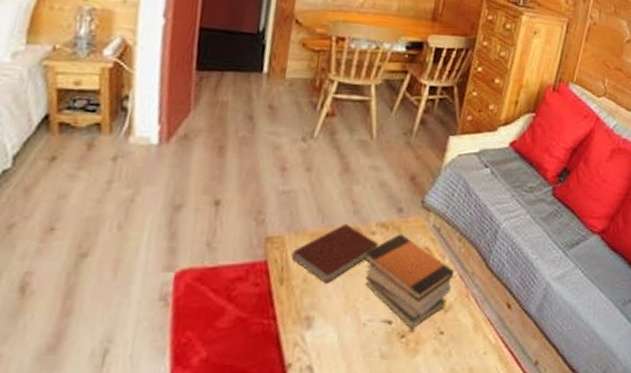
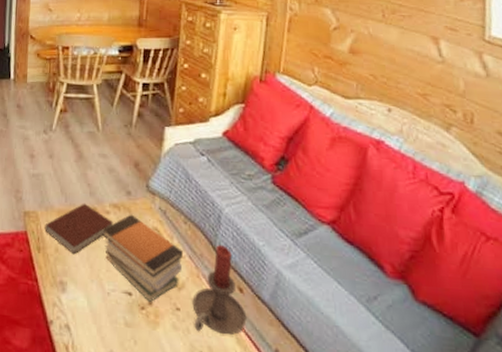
candle holder: none [456,260,512,355] -> present [192,244,247,335]

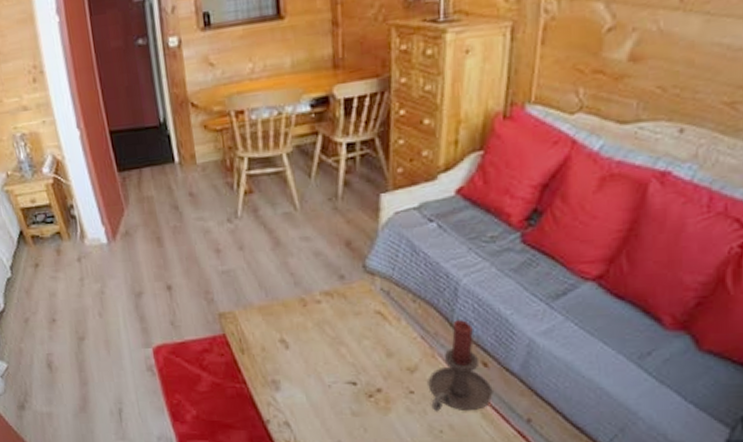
notebook: present [44,203,114,255] -> none [245,295,327,352]
book stack: present [102,214,183,302] -> none [314,300,414,389]

